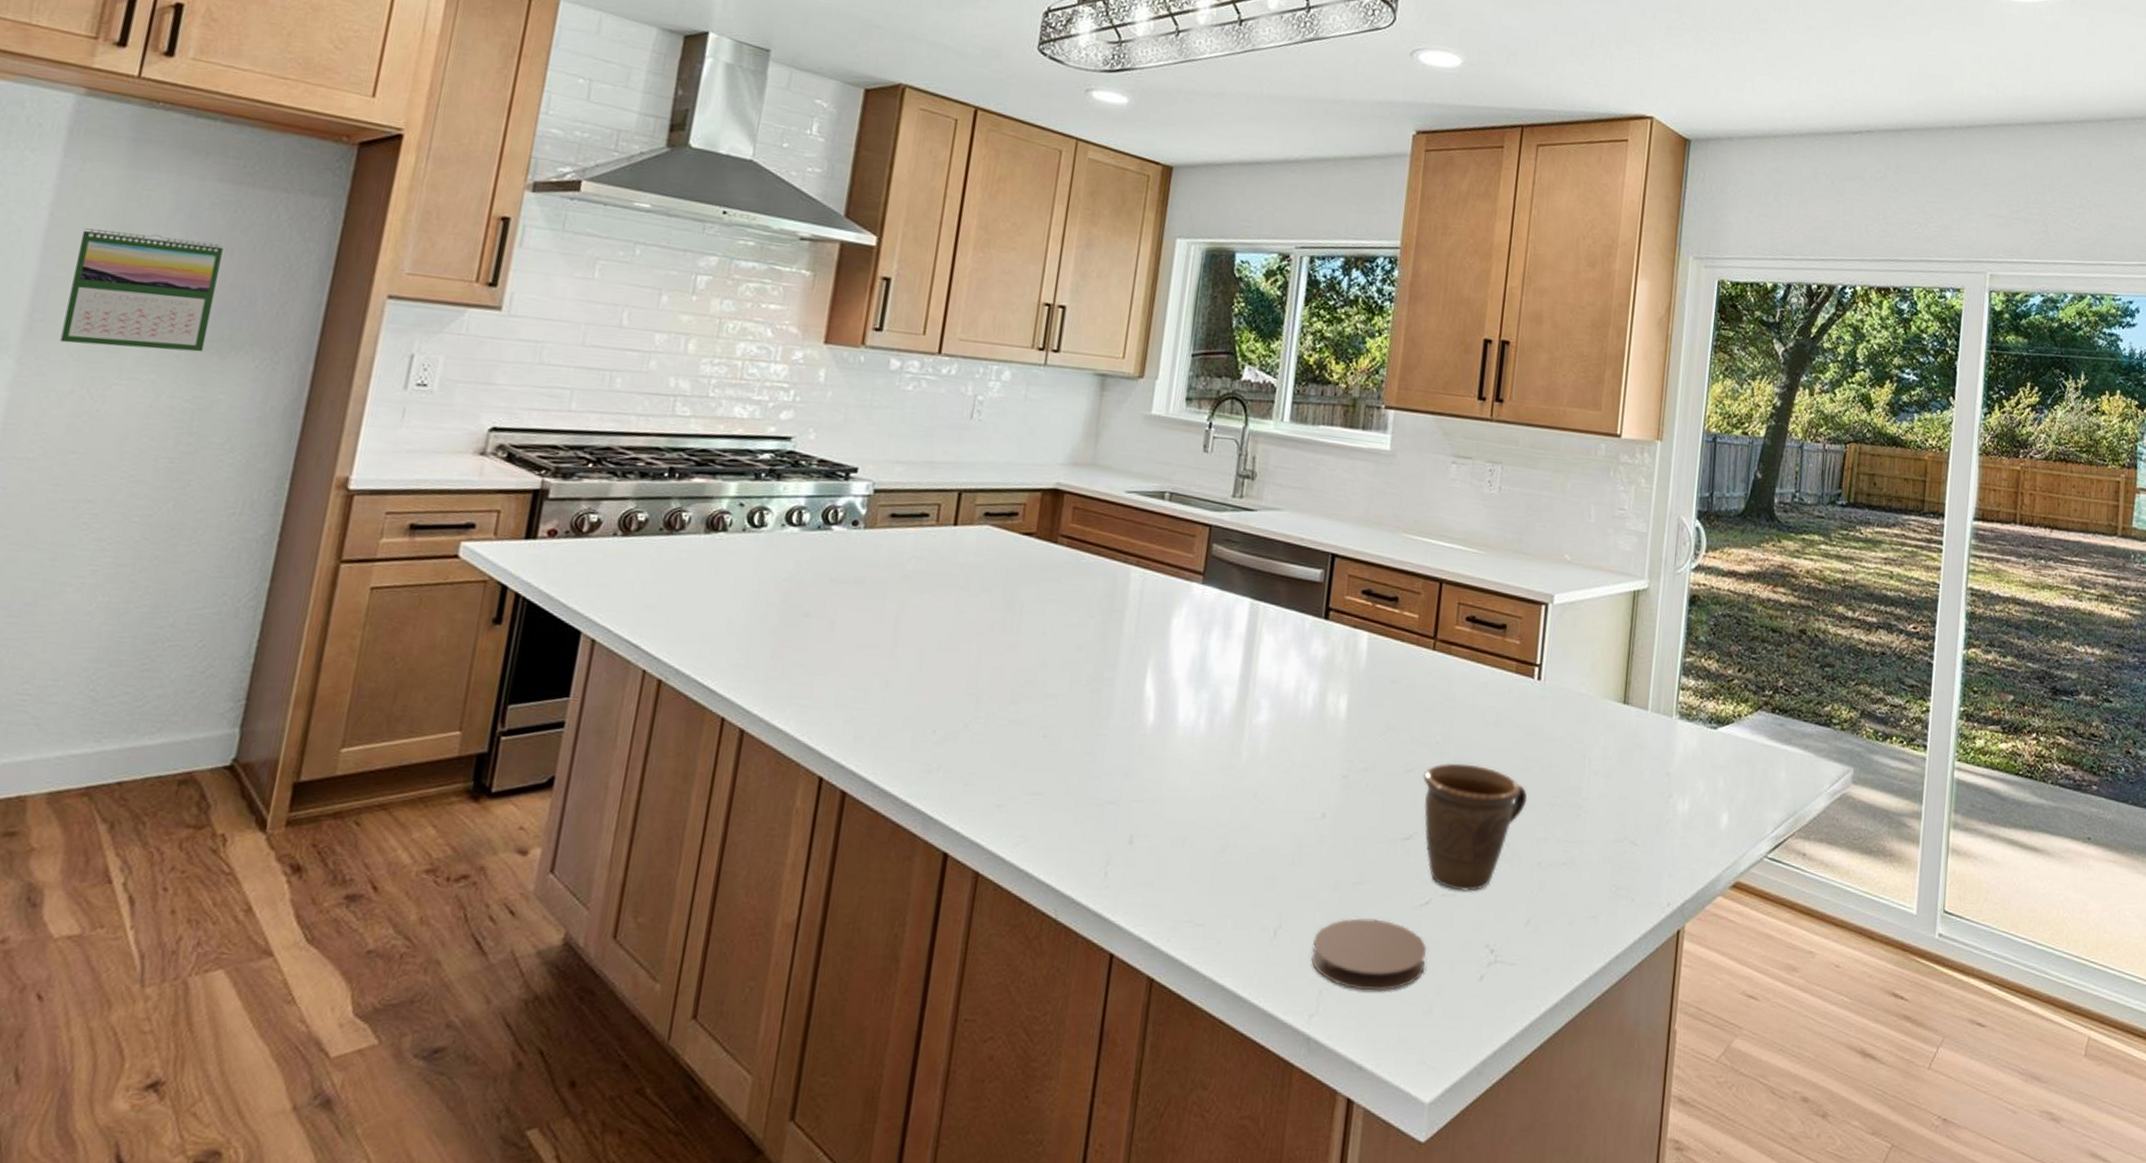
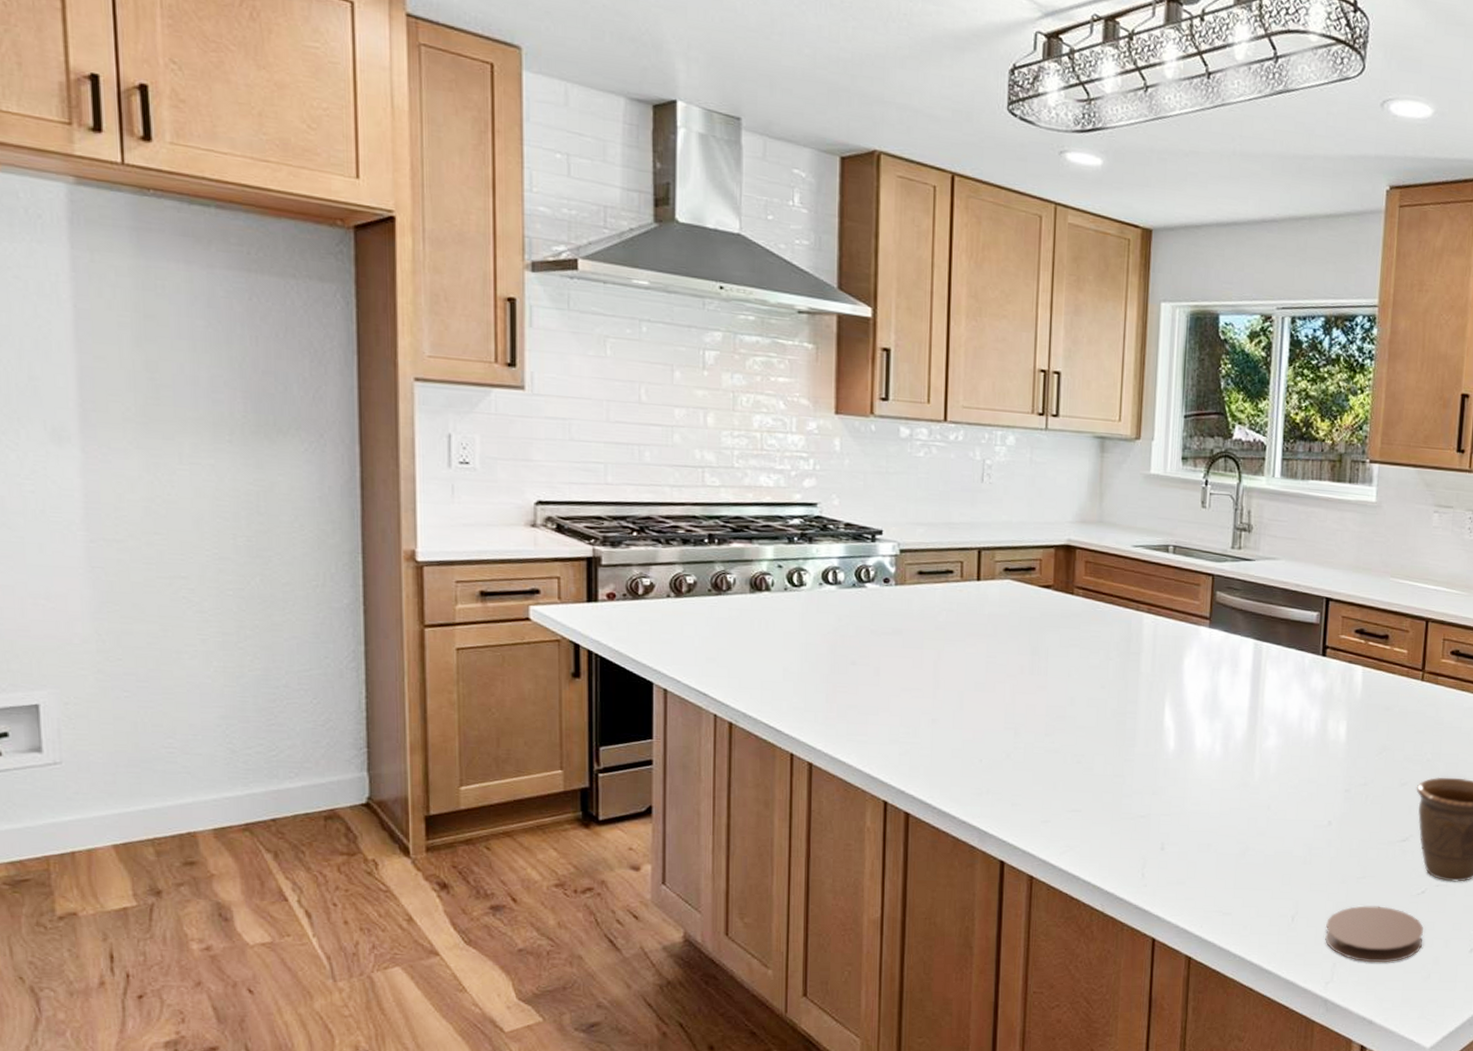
calendar: present [60,228,224,352] -> none [109,319,253,437]

